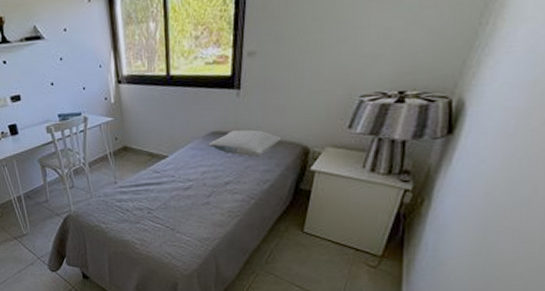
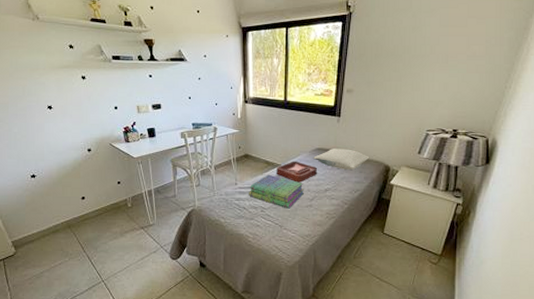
stack of books: none [131,168,199,208] -> present [249,174,304,209]
decorative tray: none [163,149,215,176] -> present [277,161,318,183]

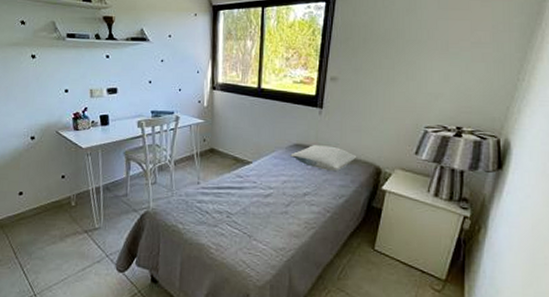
stack of books: present [249,174,304,209] -> none [213,173,278,215]
decorative tray: present [277,161,318,183] -> none [246,158,295,184]

